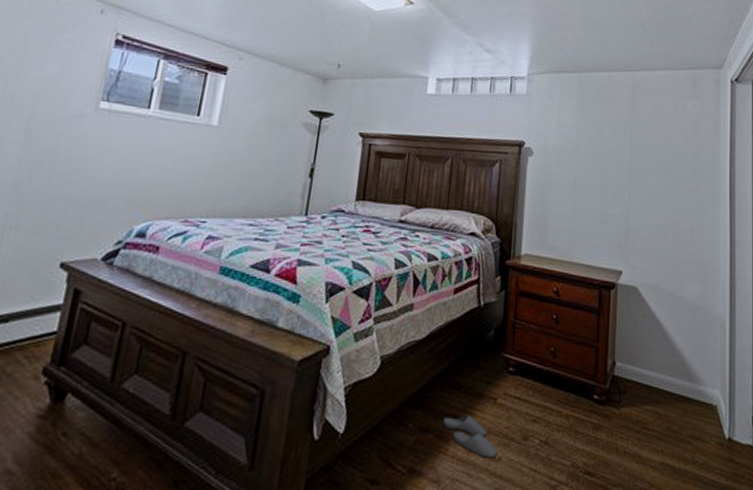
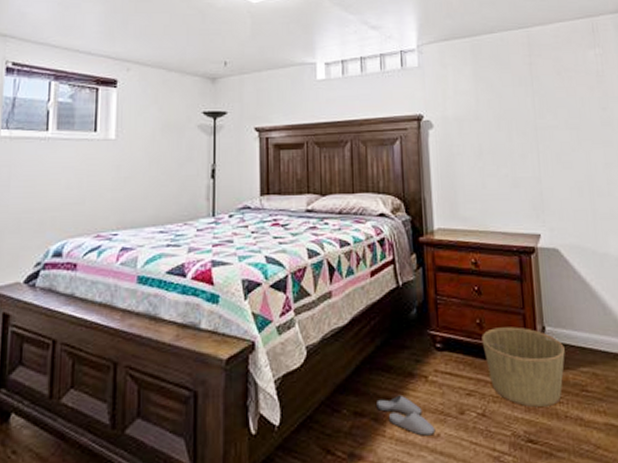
basket: none [553,357,632,440] -> present [482,327,565,407]

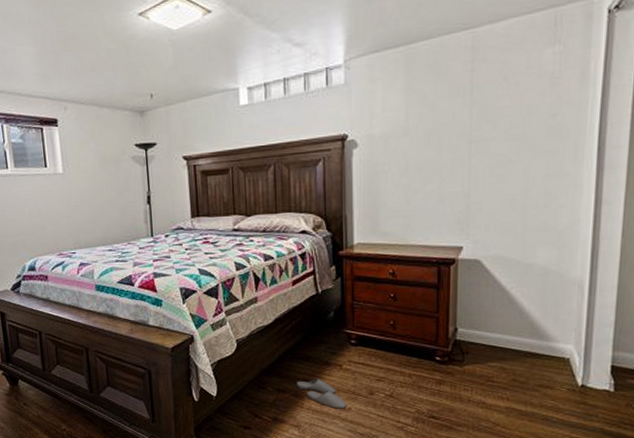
basket: present [482,327,565,407] -> none [394,328,475,392]

